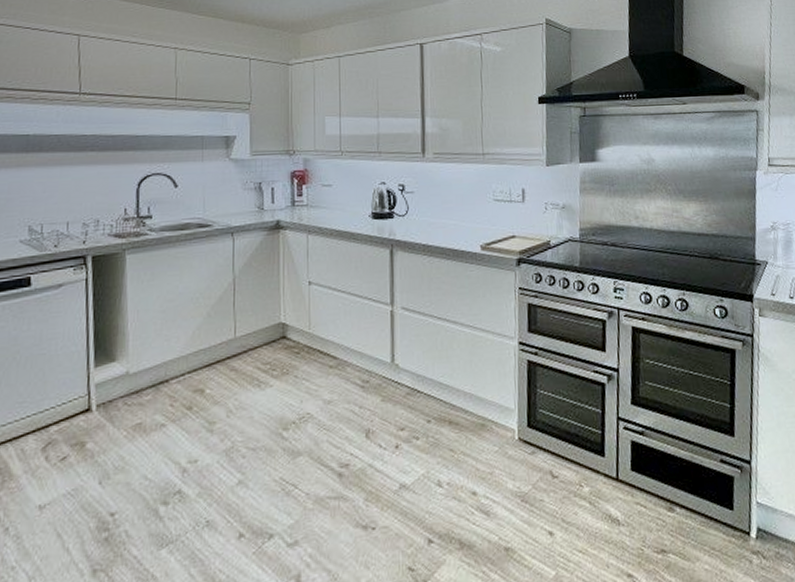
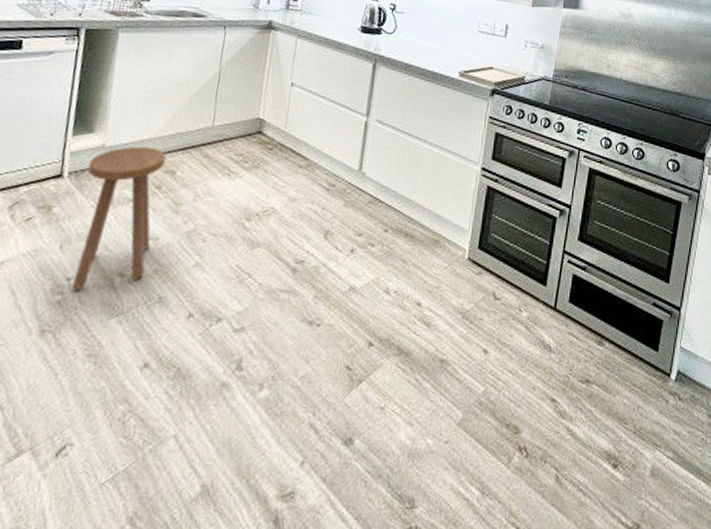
stool: none [115,367,192,526] -> present [71,146,166,292]

